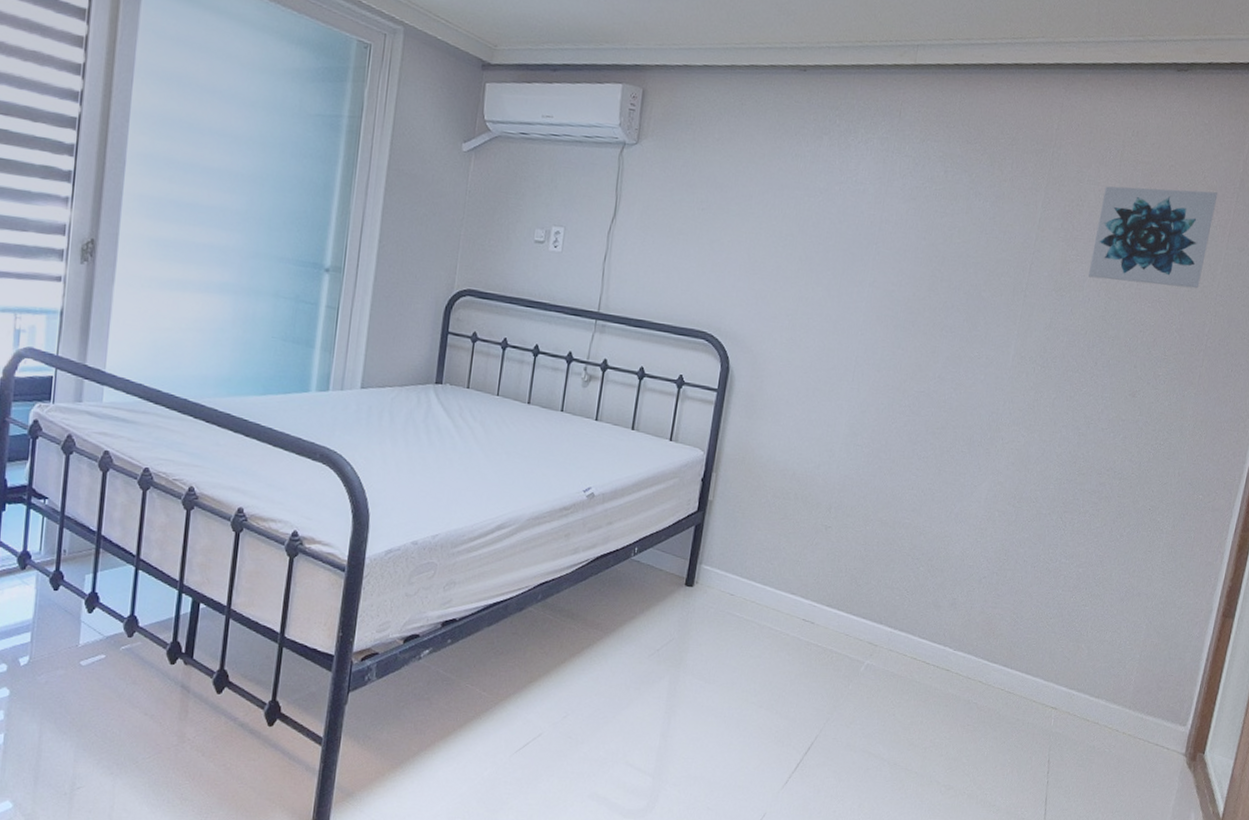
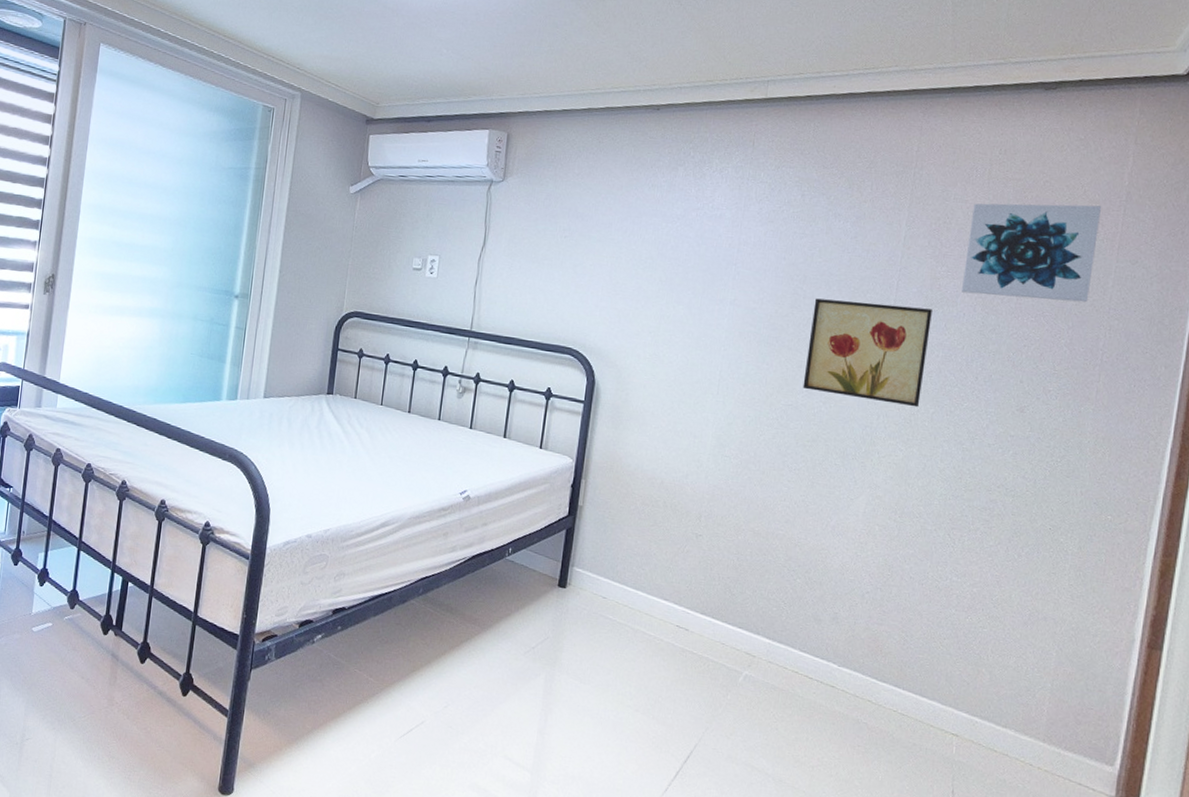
wall art: none [935,281,1061,393] -> present [802,298,932,408]

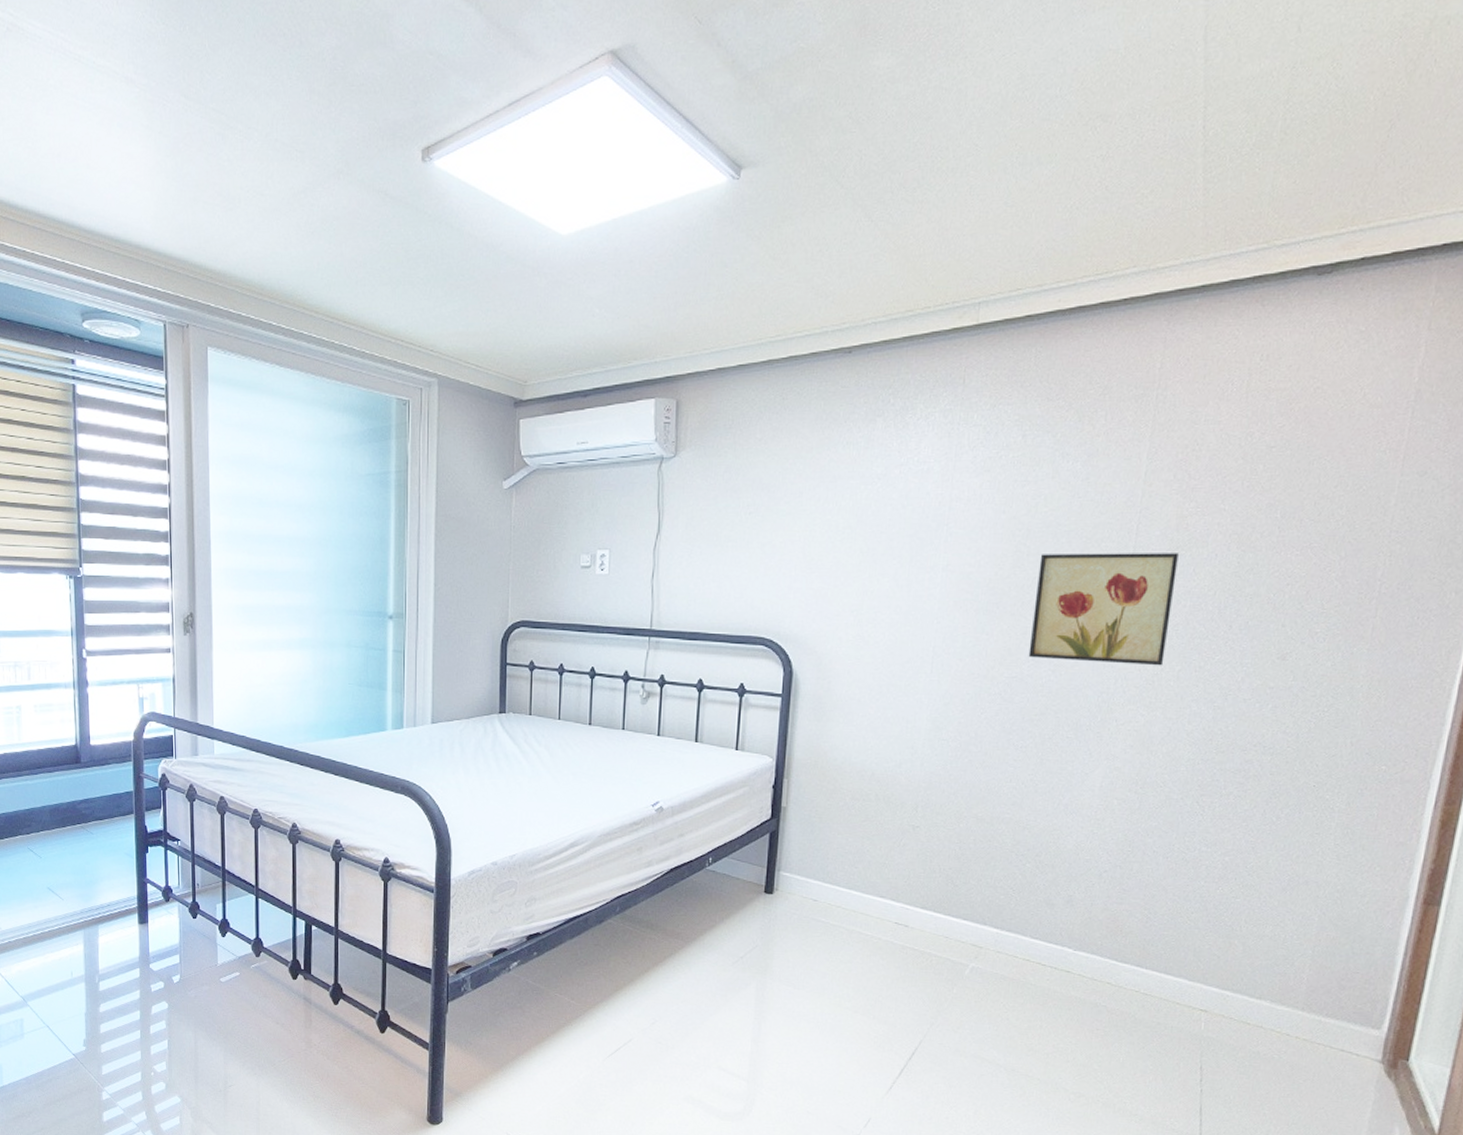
wall art: present [962,203,1102,303] -> none [1214,410,1385,530]

